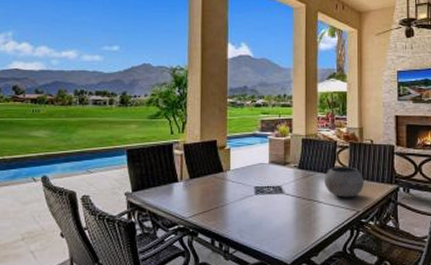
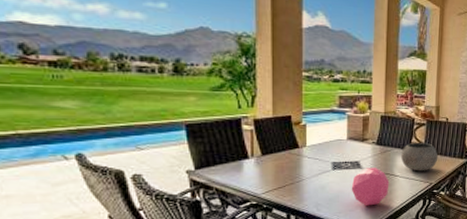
decorative ball: none [274,193,313,235] -> present [351,168,390,206]

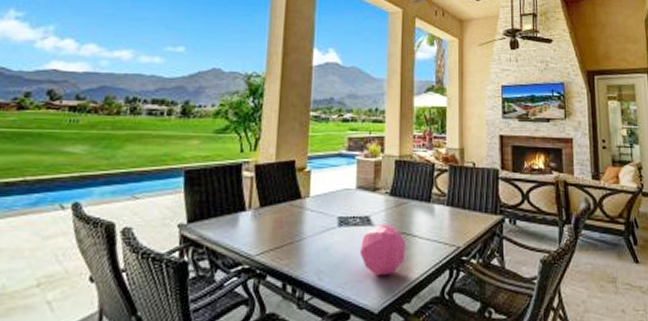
bowl: present [401,142,439,171] -> none [420,192,466,231]

